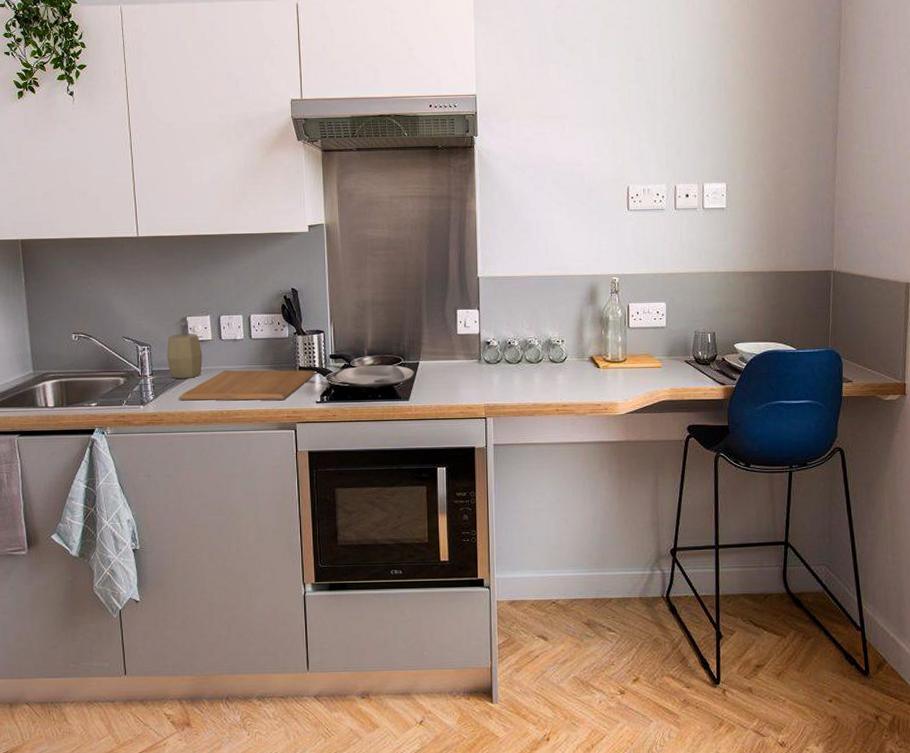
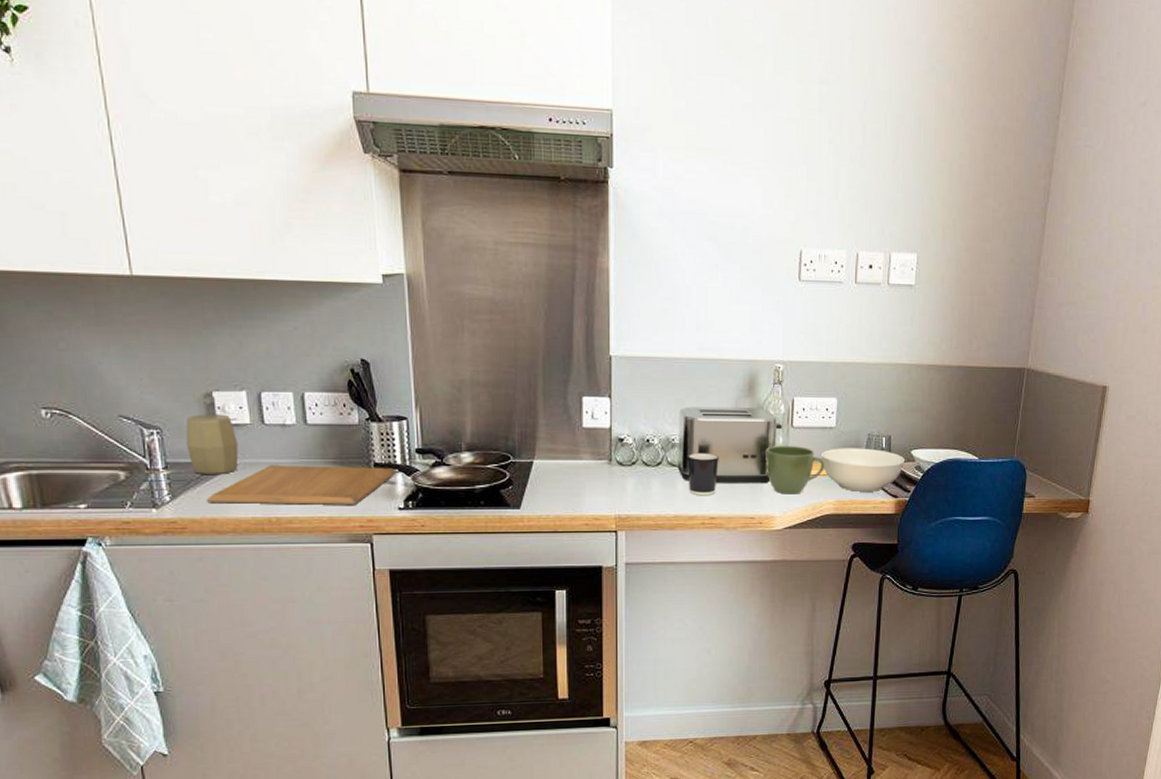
plate: present [336,364,414,388] -> none [424,463,527,493]
toaster: none [534,313,621,376] -> present [677,407,783,484]
mug: none [543,351,569,387] -> present [688,452,719,496]
cup: none [607,343,660,384] -> present [766,445,826,495]
bowl: none [654,343,730,381] -> present [821,448,906,492]

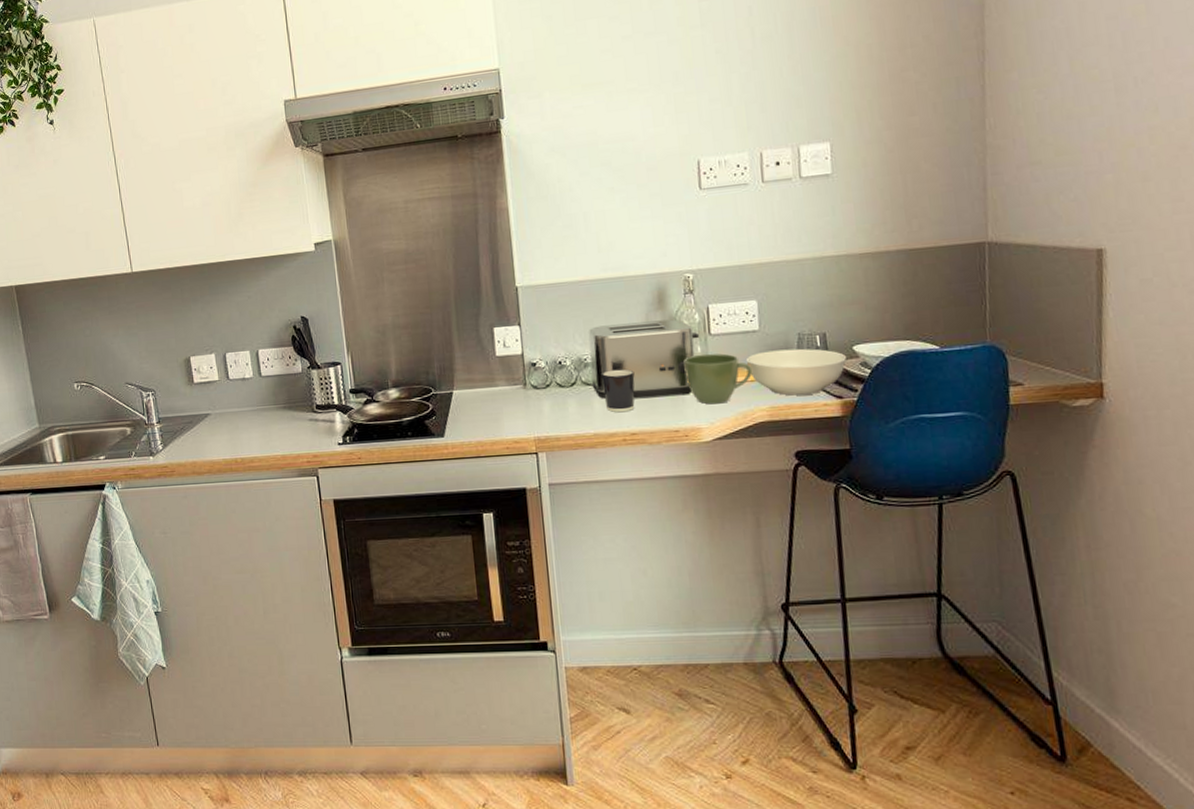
soap dispenser: present [186,396,239,475] -> none [172,360,211,426]
chopping board: present [206,465,397,506] -> none [188,407,335,449]

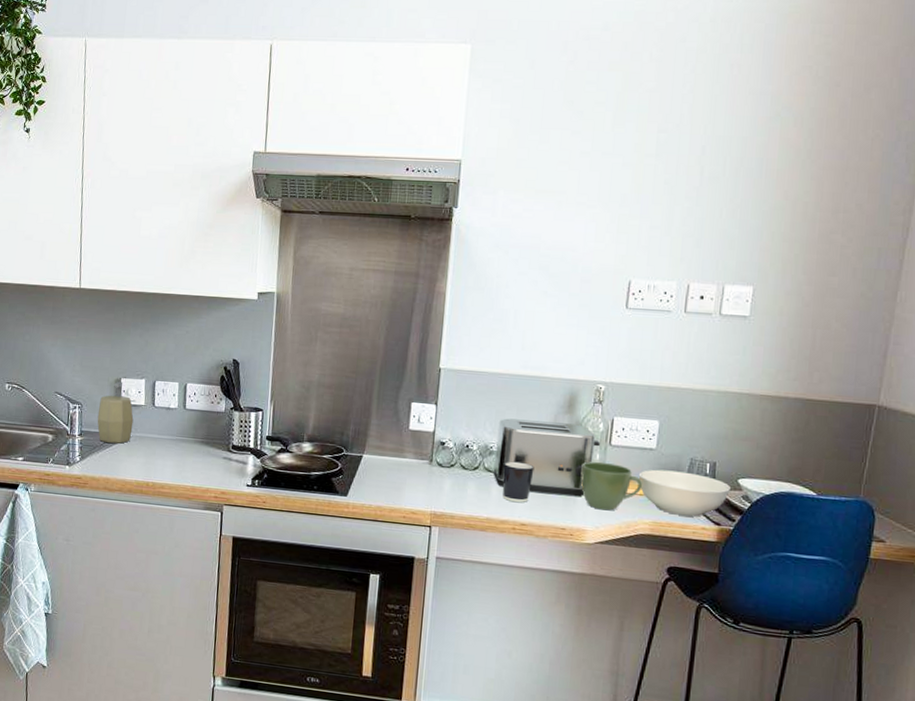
soap dispenser: none [172,360,211,426] -> present [97,381,134,444]

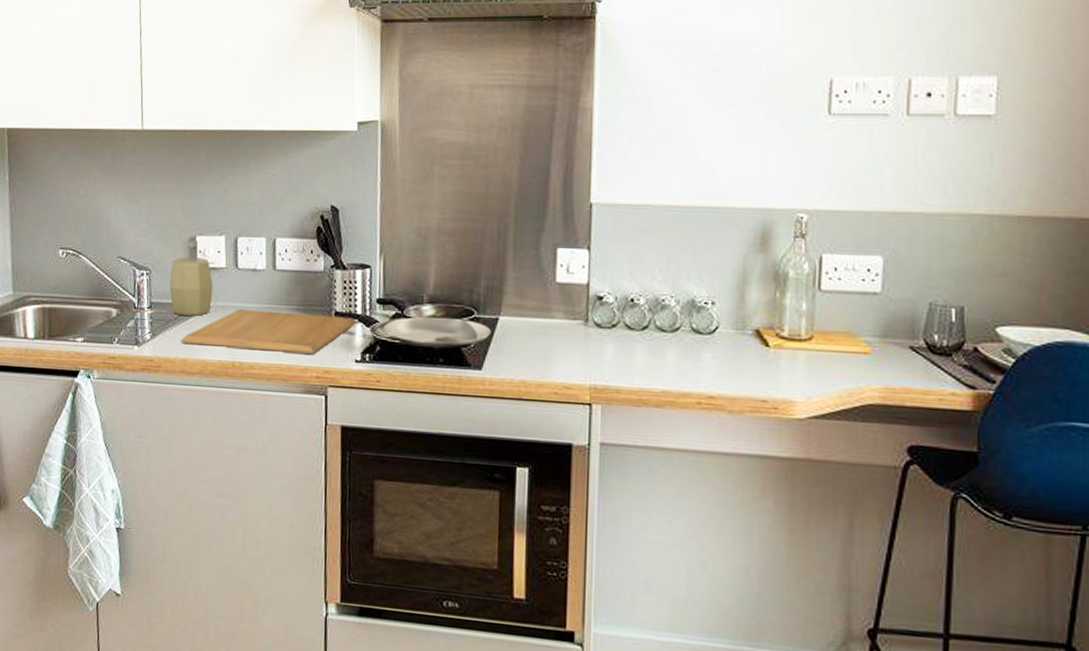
chopping board: none [104,439,249,479] -> present [180,309,356,355]
plate: none [270,452,356,479] -> present [383,316,491,349]
toaster: present [493,418,601,498] -> none [667,262,807,360]
mug: present [502,461,534,503] -> none [680,316,721,370]
cup: present [580,461,643,511] -> none [783,312,867,376]
bowl: present [638,469,732,517] -> none [860,319,988,379]

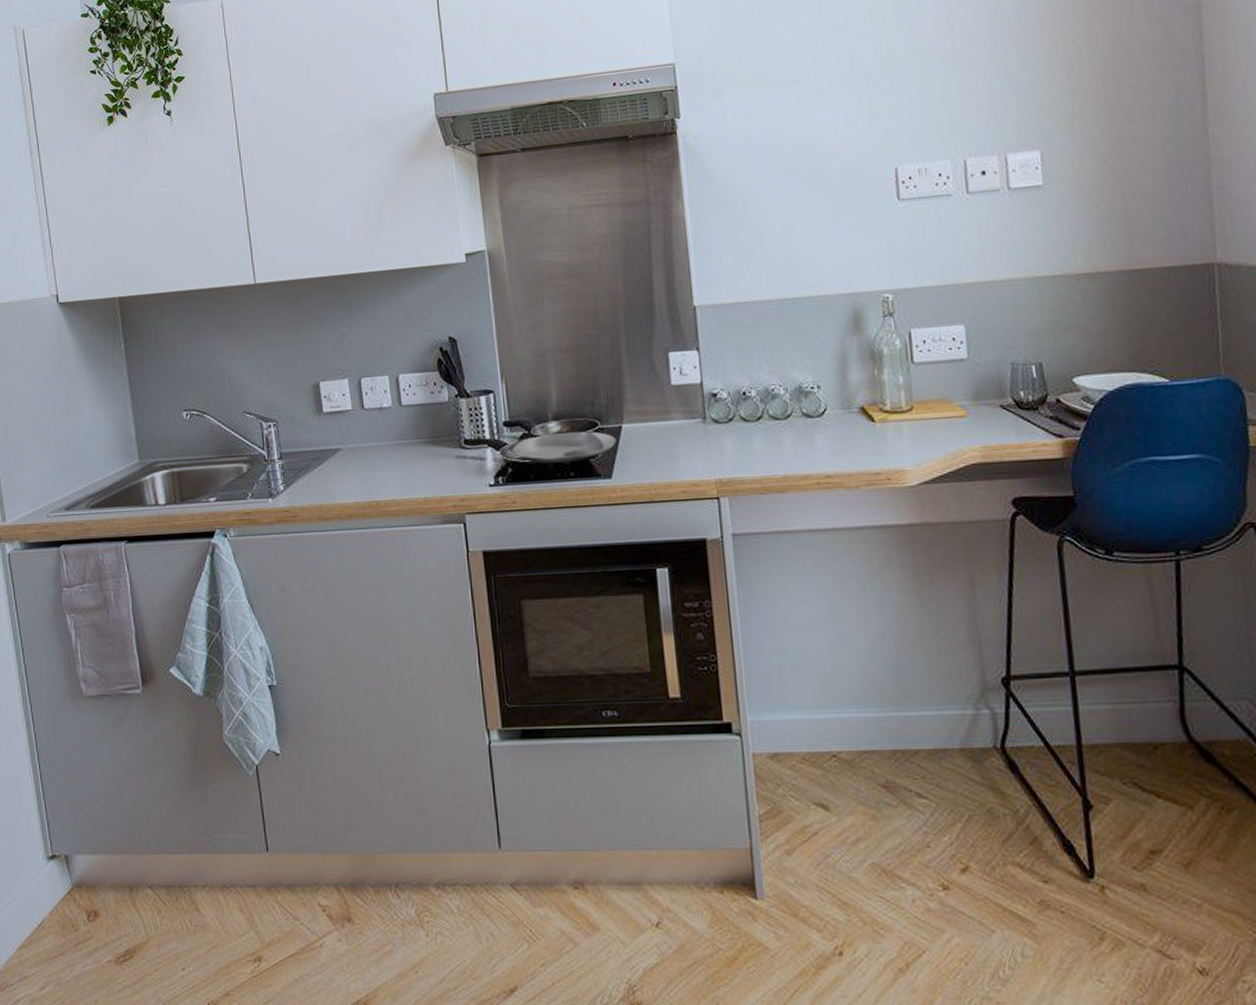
soap dispenser: present [169,240,213,317] -> none [297,386,342,463]
chopping board: present [180,309,356,355] -> none [314,442,486,490]

